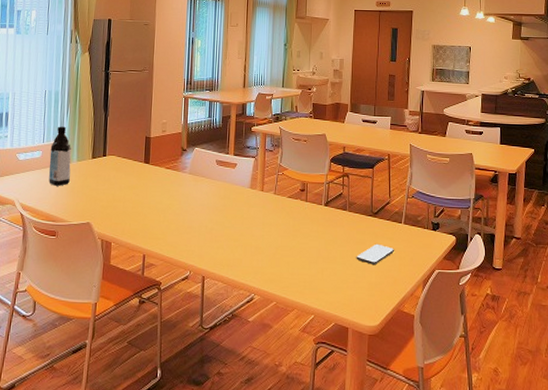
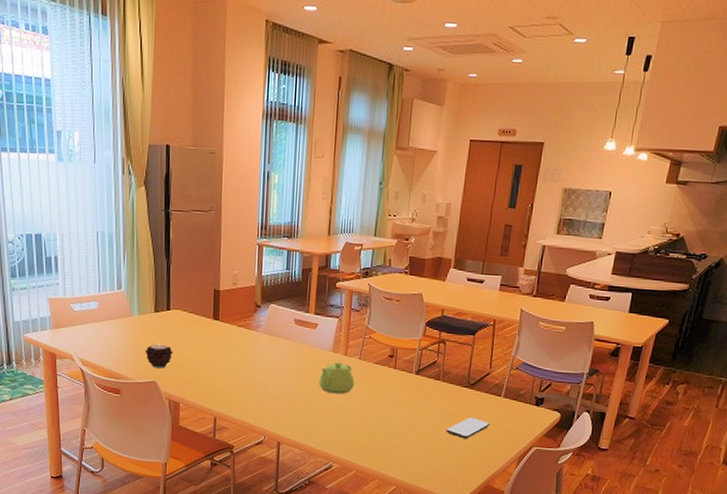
water bottle: present [49,126,71,186] -> none [107,274,132,341]
candle: none [81,186,107,210] -> present [145,342,173,369]
teapot: none [239,197,271,227] -> present [319,361,354,394]

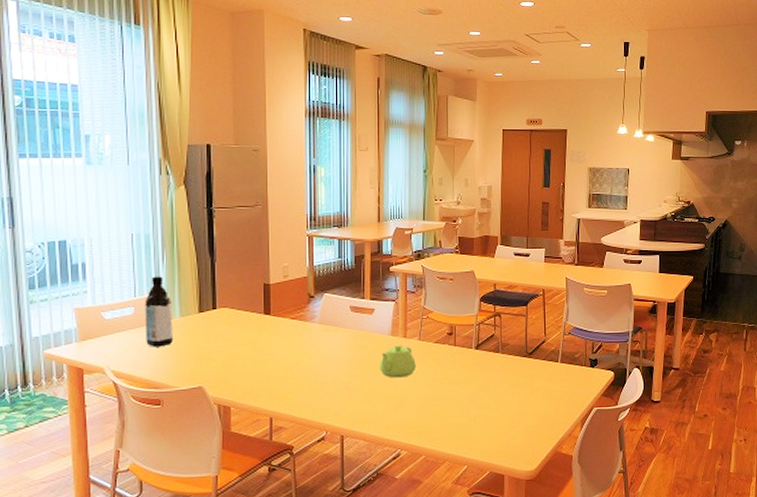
water bottle: none [107,274,132,341] -> present [145,276,174,347]
candle: present [145,342,173,369] -> none [189,344,221,372]
smartphone: present [446,417,491,439] -> none [511,385,552,408]

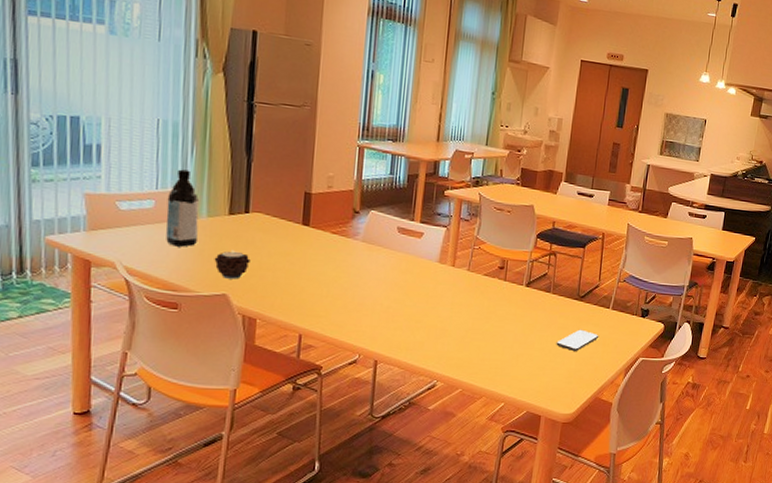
candle: none [189,344,221,372] -> present [214,249,250,279]
teapot: present [380,345,416,378] -> none [423,273,462,308]
smartphone: none [511,385,552,408] -> present [556,329,599,352]

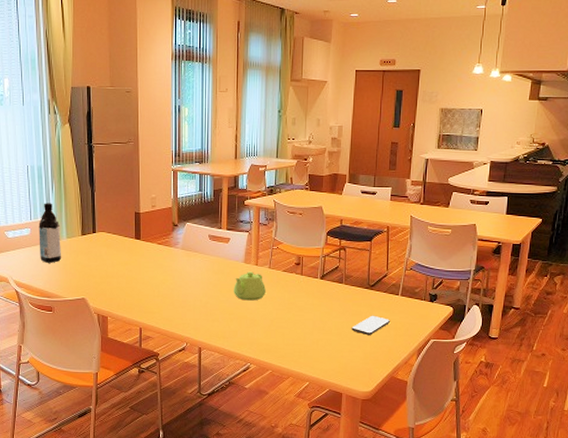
candle: present [214,249,250,279] -> none [74,262,100,286]
teapot: none [423,273,462,308] -> present [234,271,266,301]

